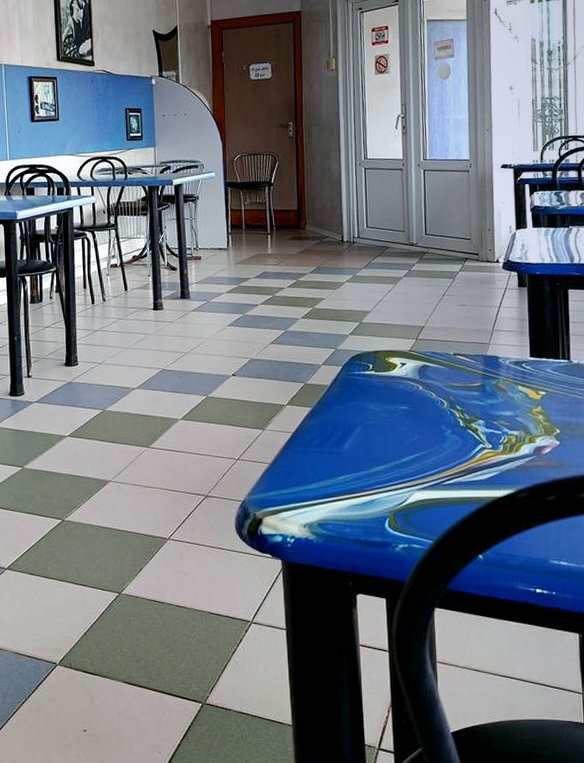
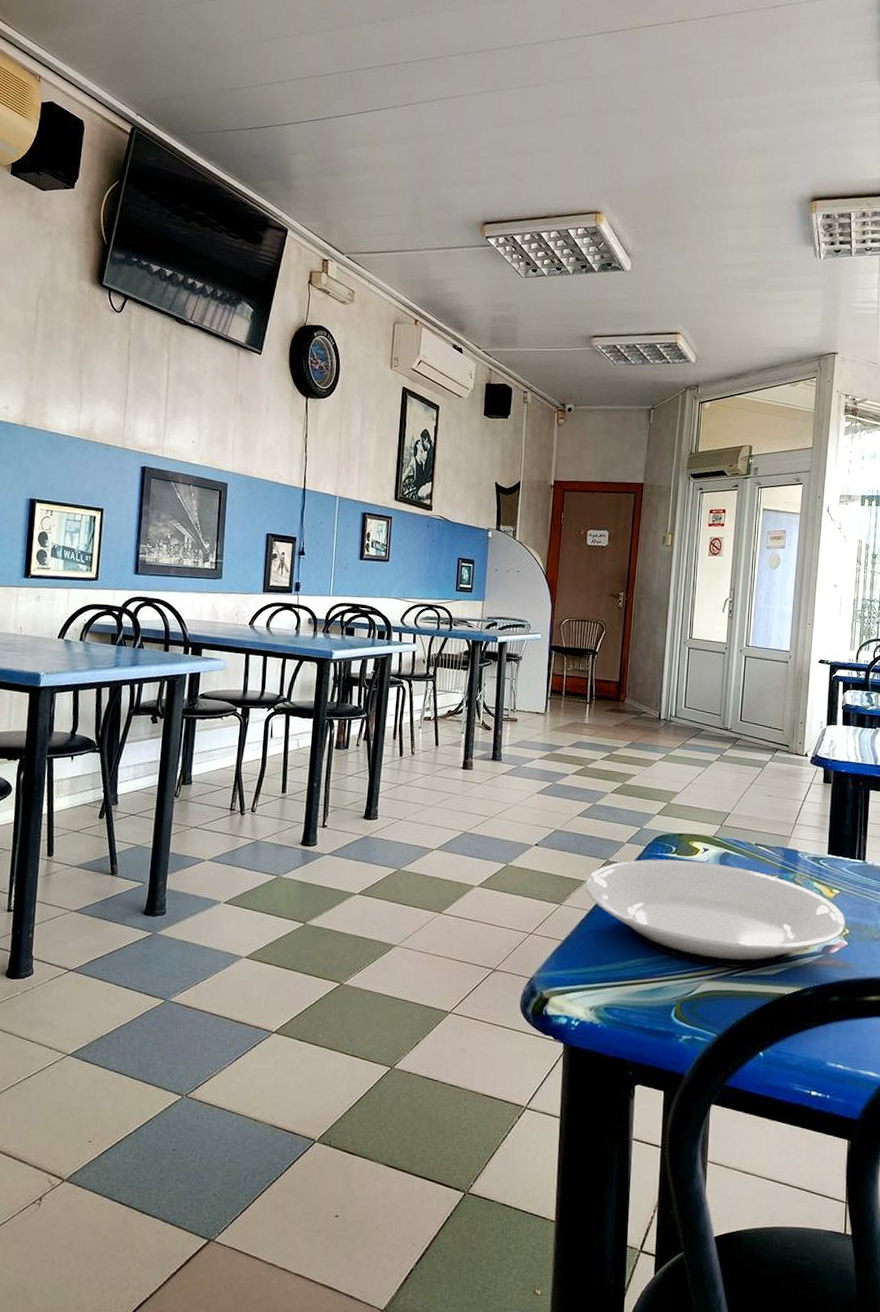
plate: none [285,376,556,476] -> present [585,859,846,968]

